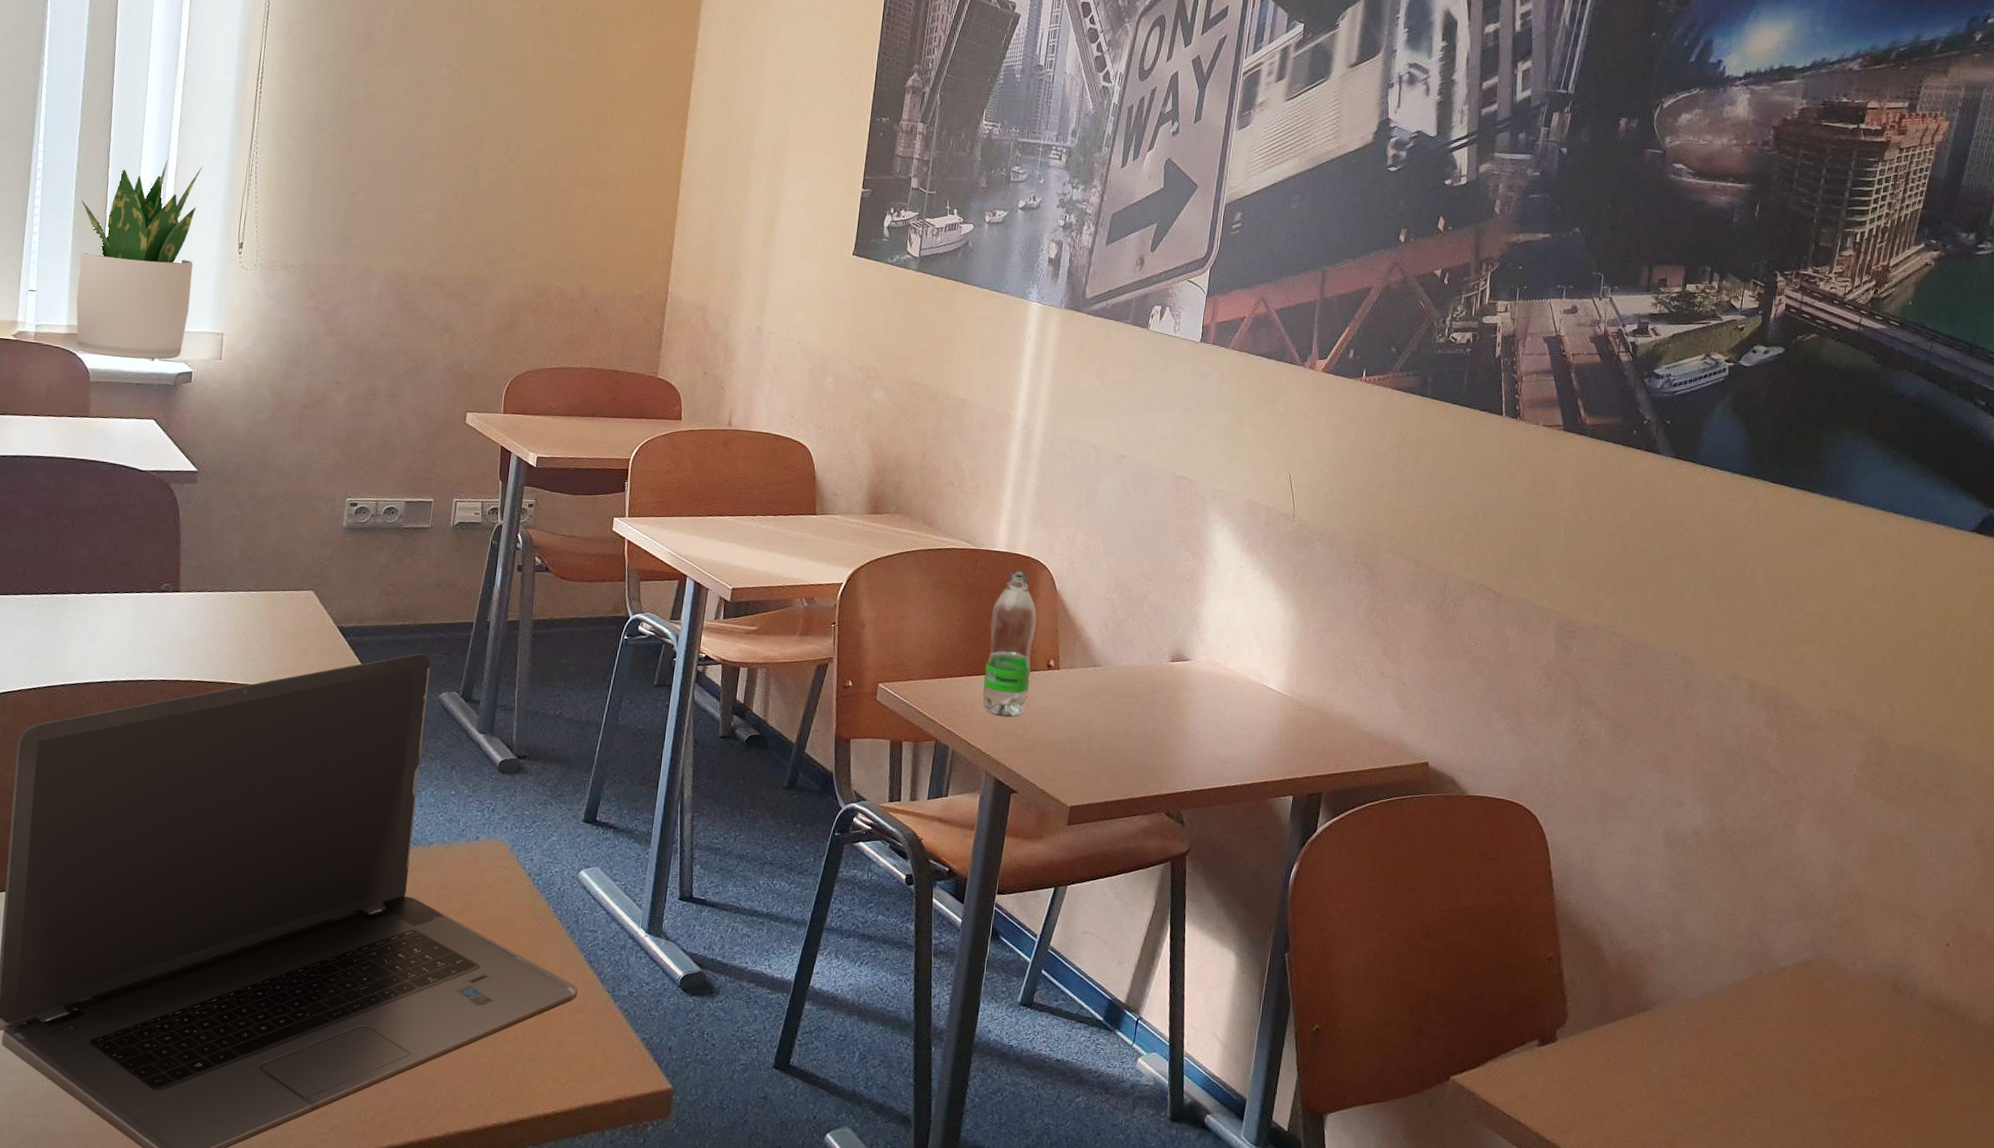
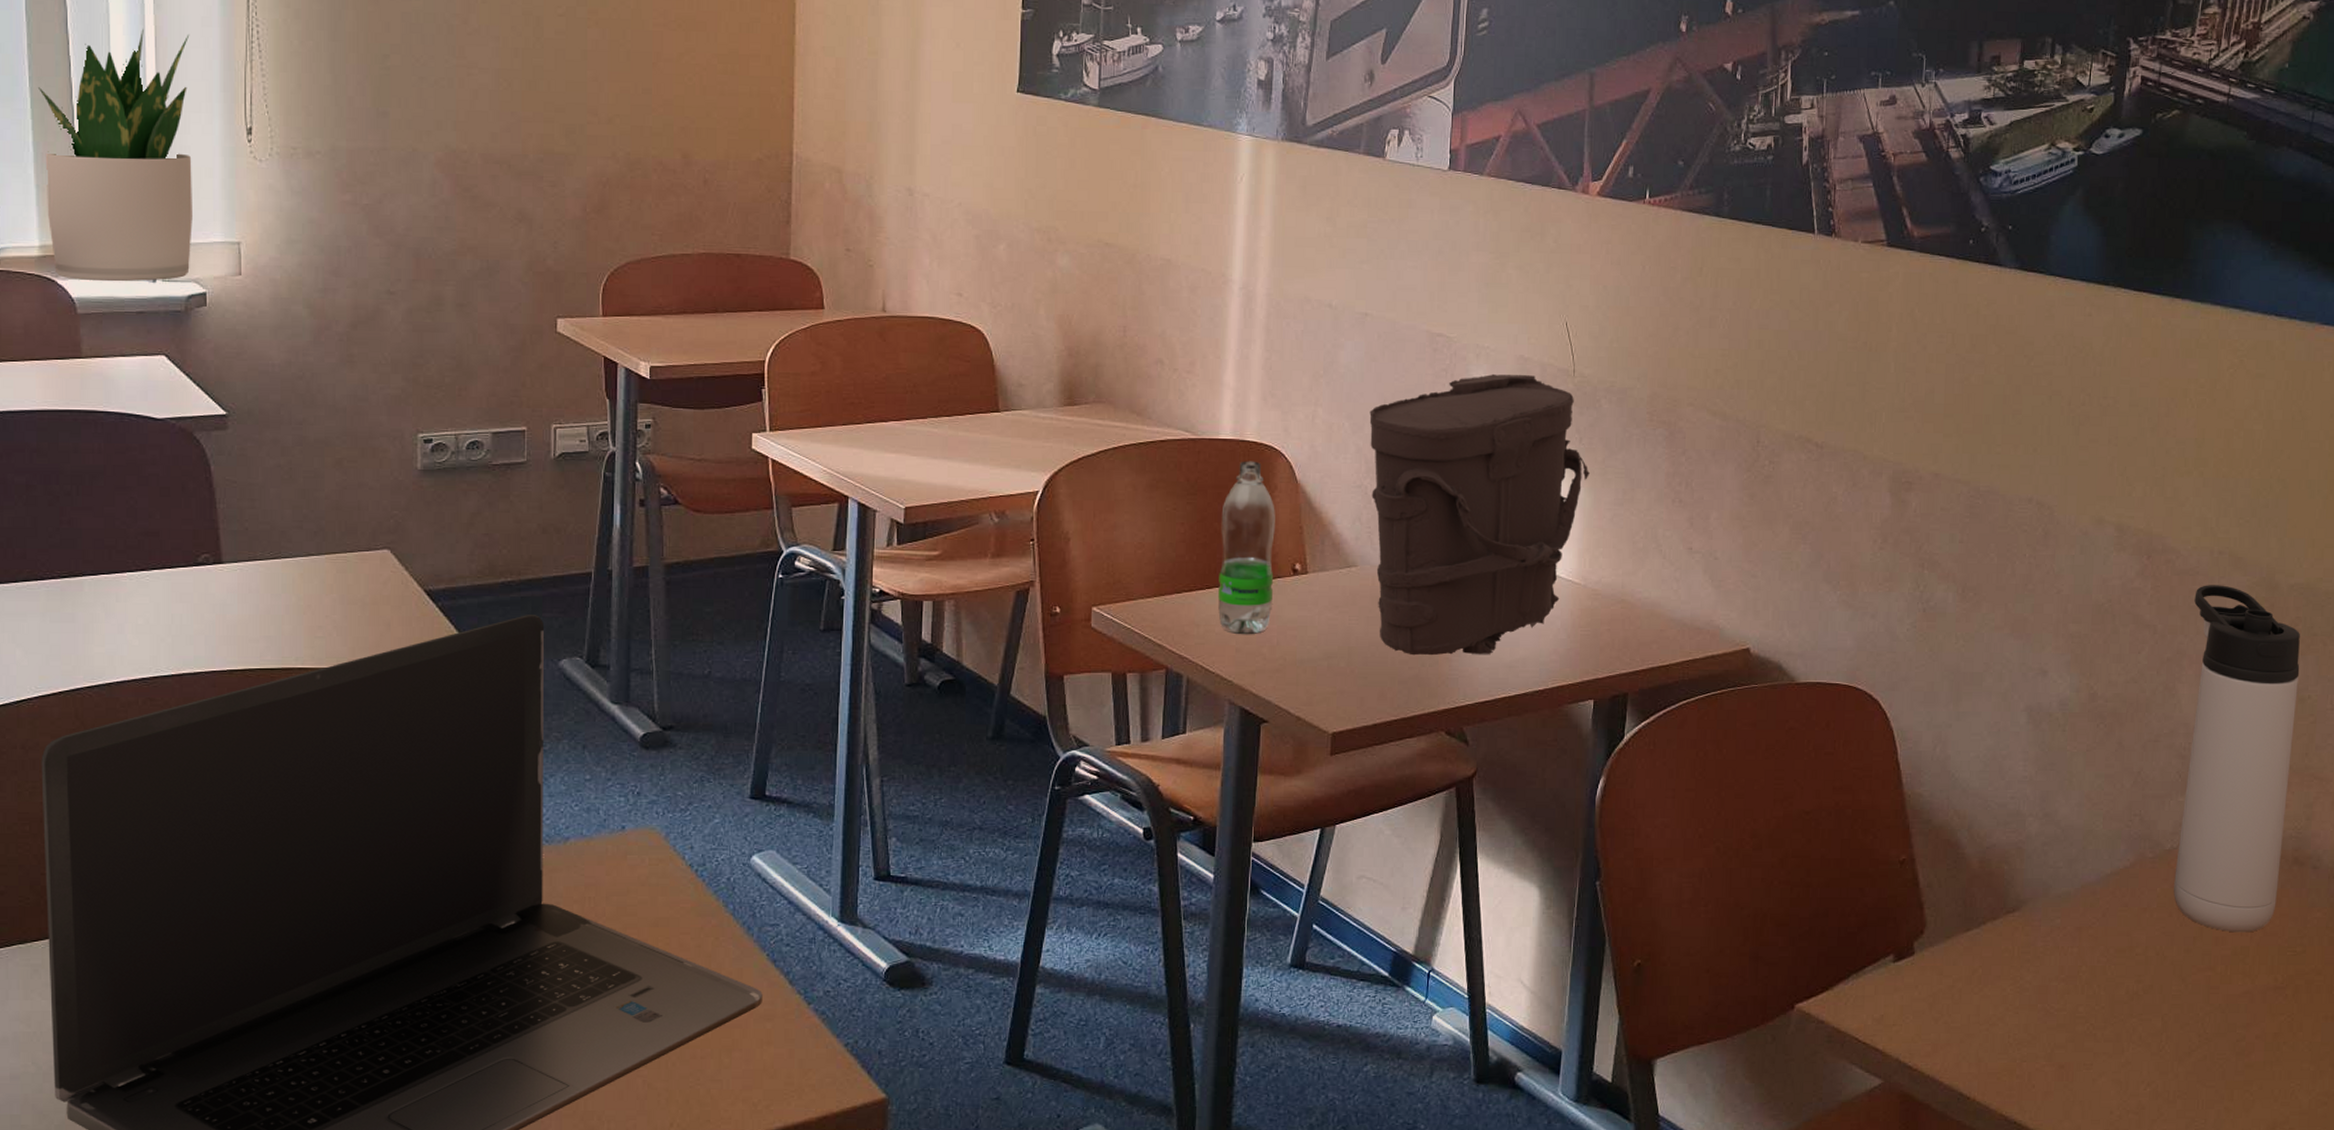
bag: none [1116,513,1302,750] -> present [1369,373,1590,656]
thermos bottle: none [1786,739,1905,1048] -> present [2174,585,2300,933]

